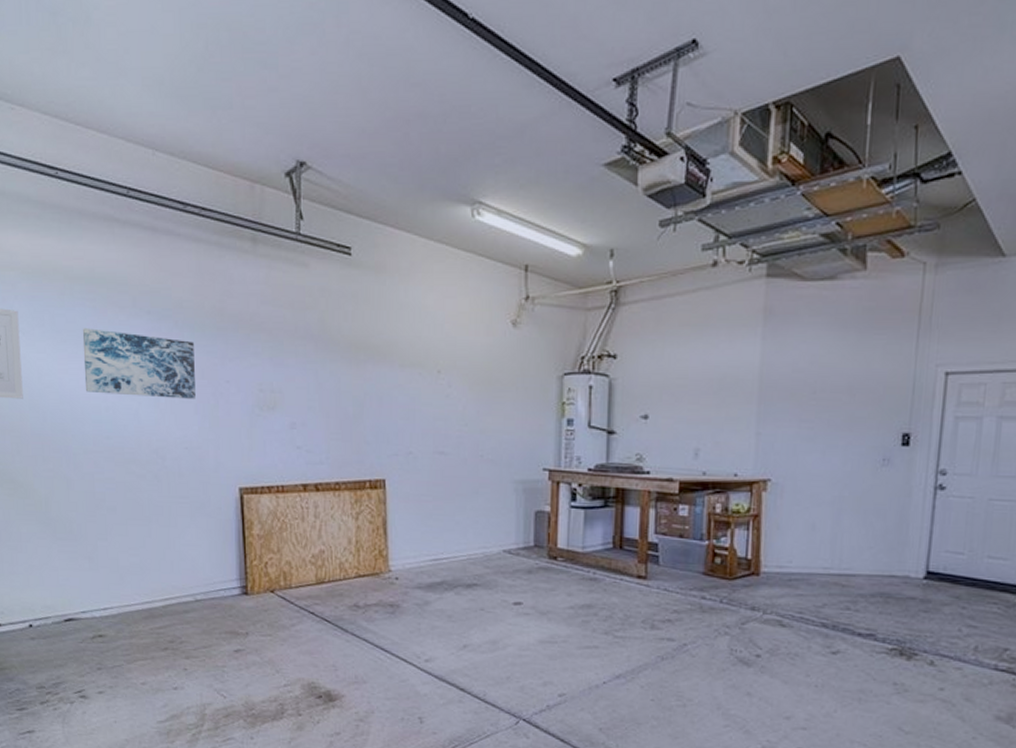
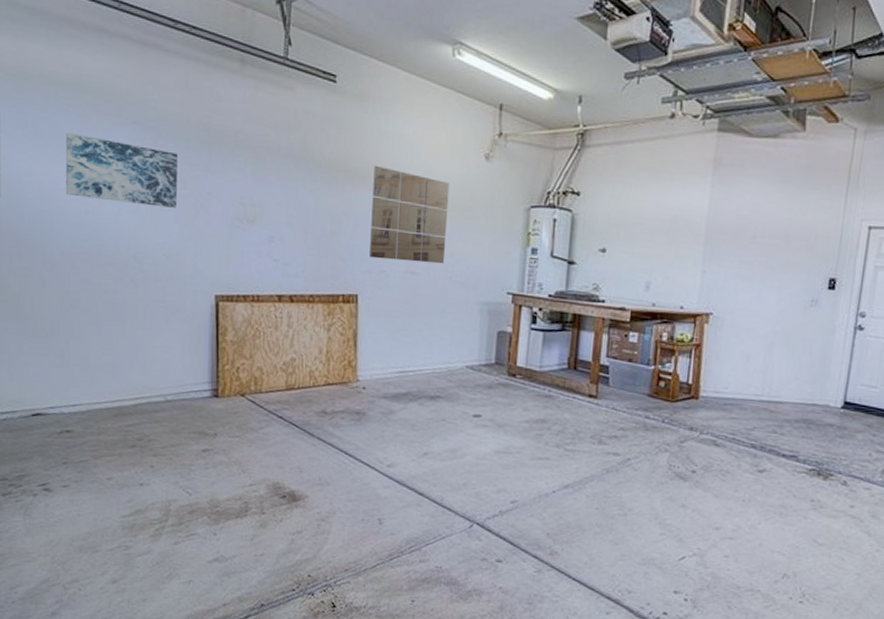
wall art: none [395,340,476,442] -> present [369,165,450,264]

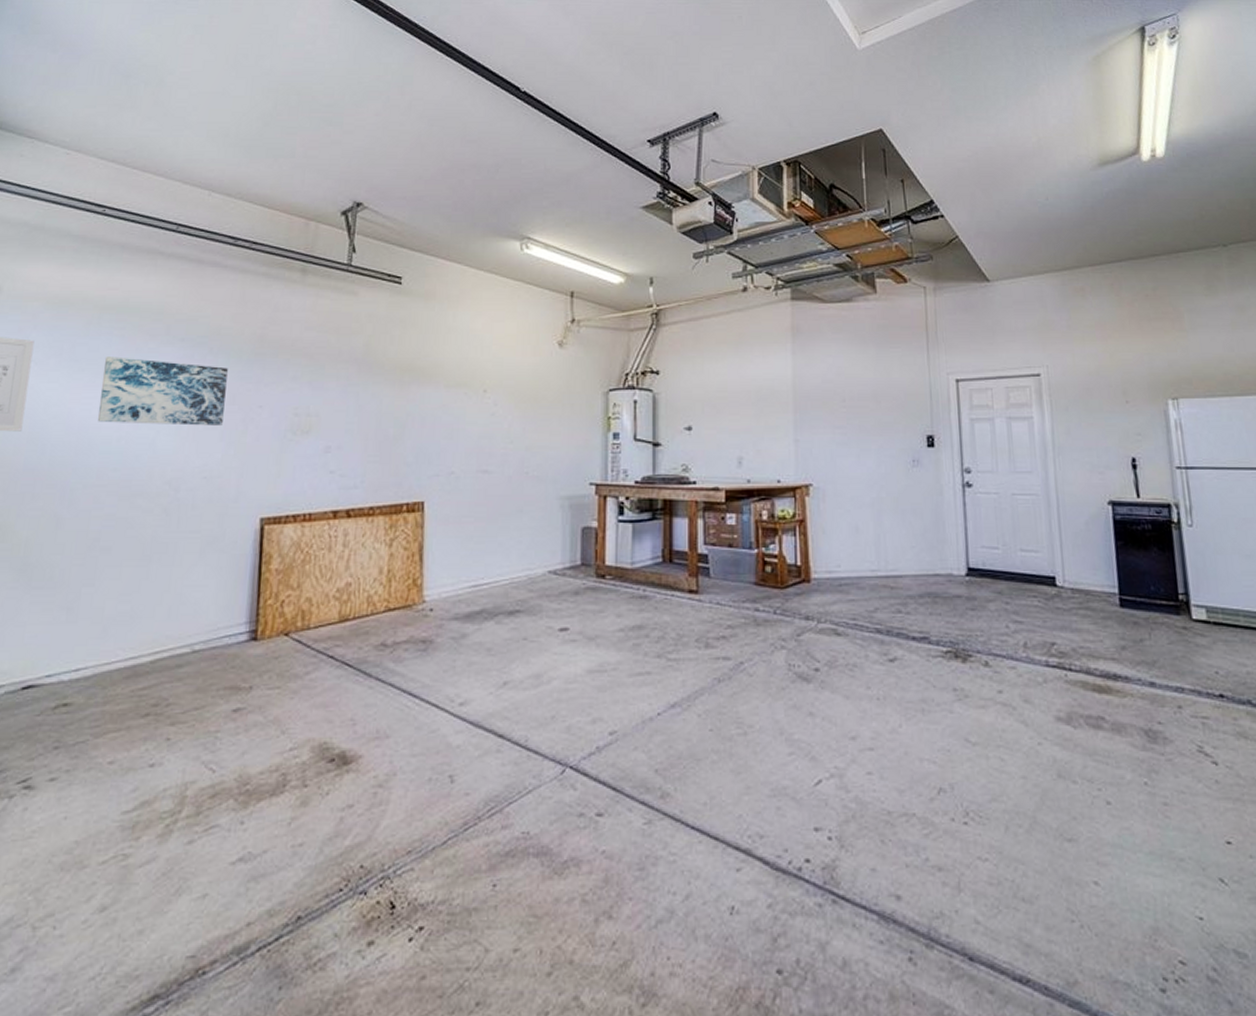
wall art: present [369,165,450,264] -> none [437,362,523,460]

